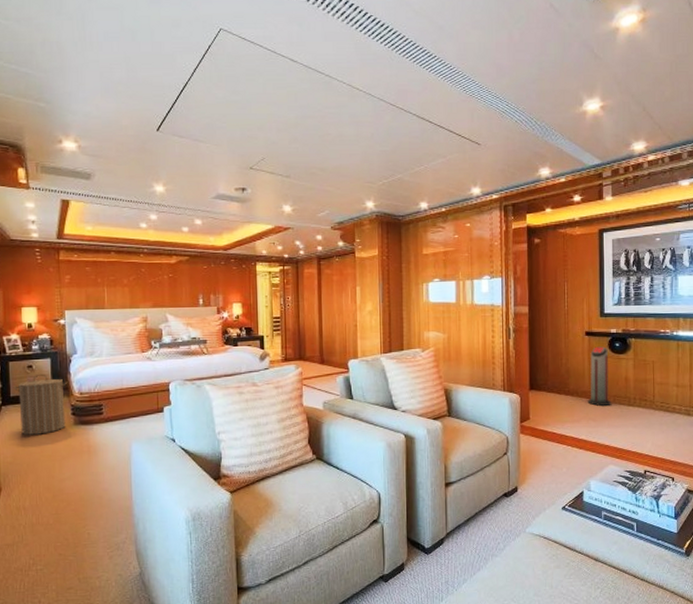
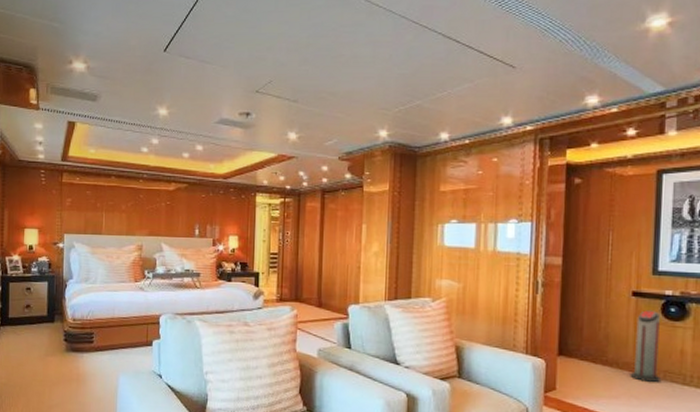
laundry hamper: present [13,373,68,435] -> none [11,296,63,358]

